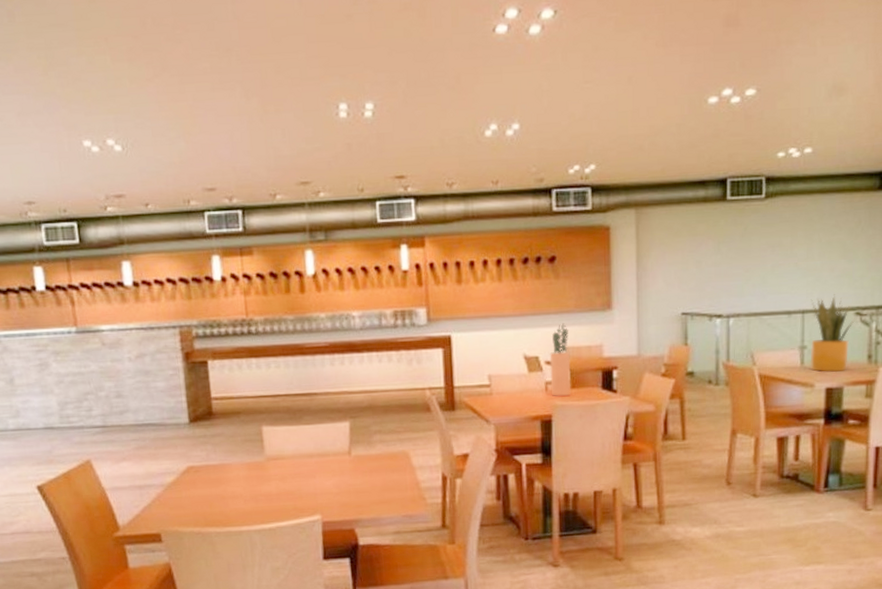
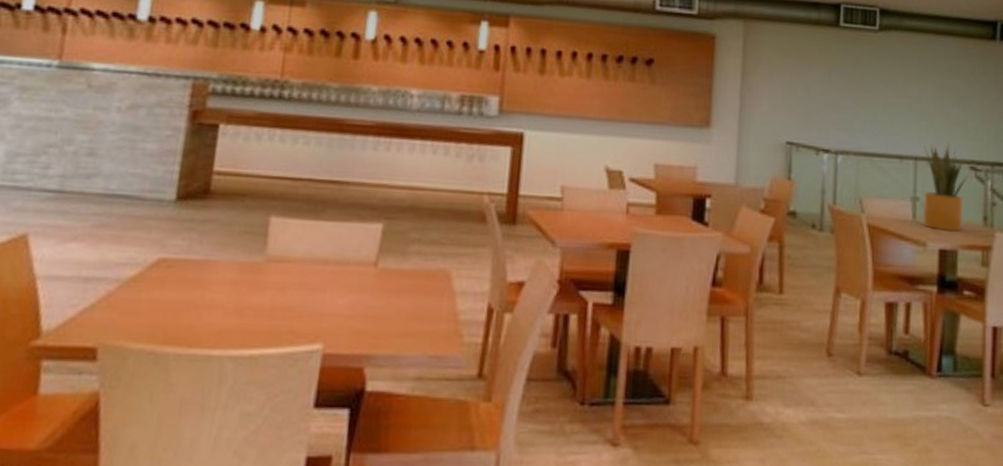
vase: present [550,323,571,397] -> none [632,135,661,224]

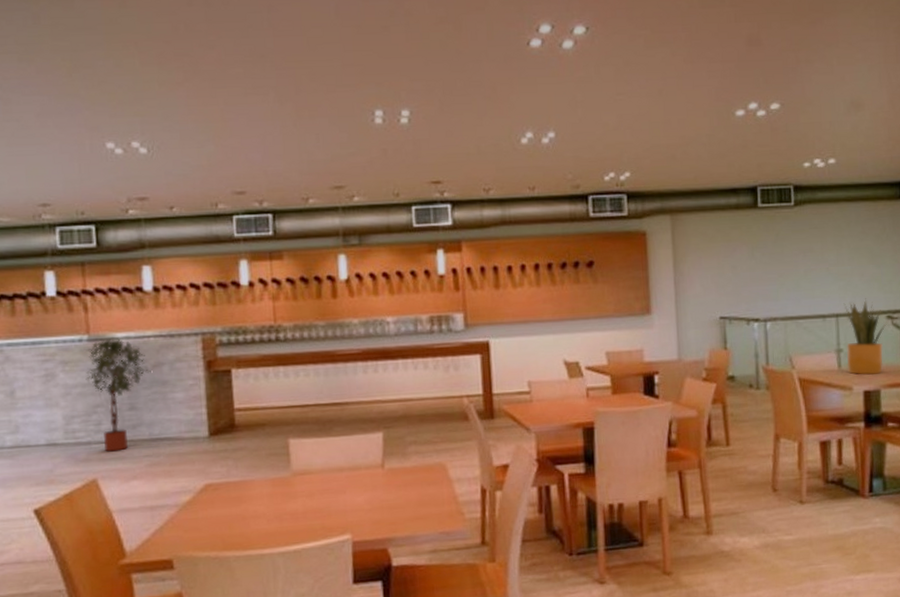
potted tree: none [44,68,125,204] -> present [85,339,151,452]

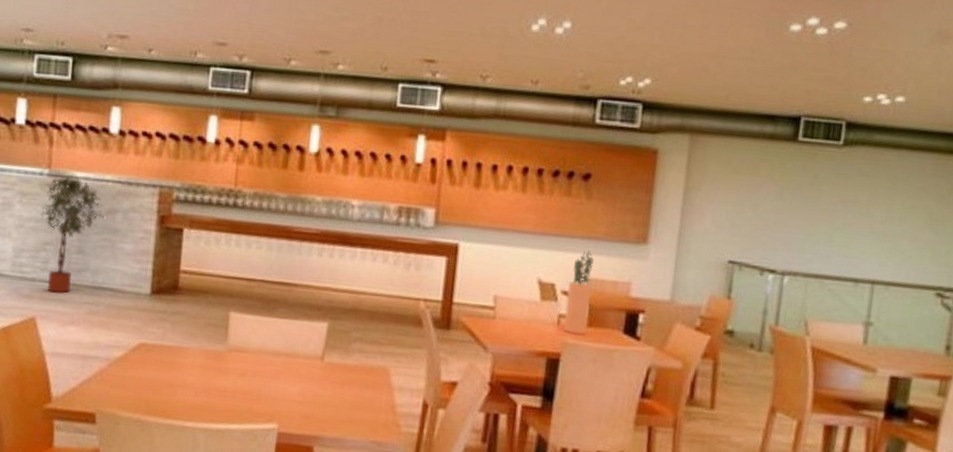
vase: none [590,328,613,404] -> present [563,250,595,336]
planter: present [843,298,888,376] -> none [874,267,936,360]

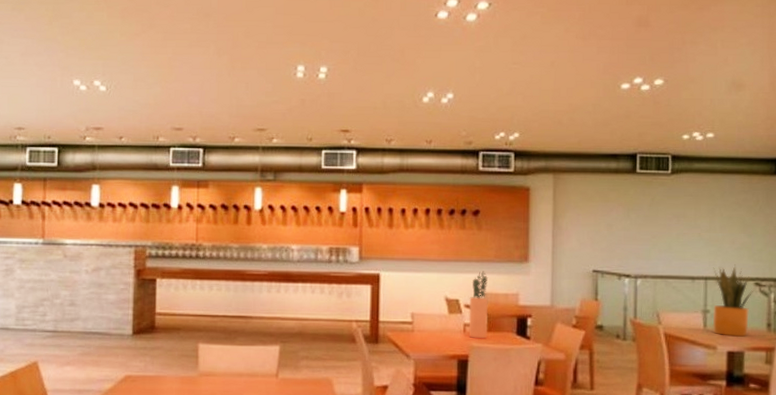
potted tree: present [40,177,105,293] -> none [37,244,91,340]
planter: none [874,267,936,360] -> present [712,264,755,338]

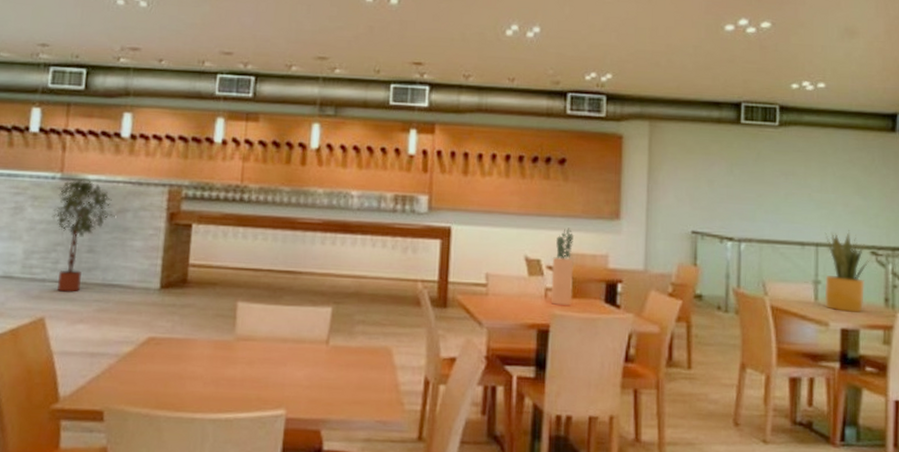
potted tree: none [37,244,91,340] -> present [51,179,115,292]

